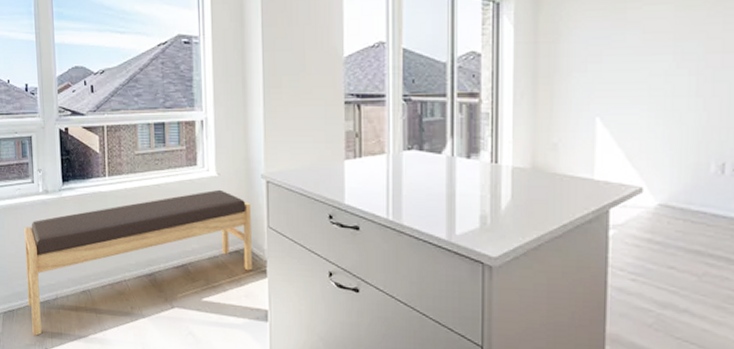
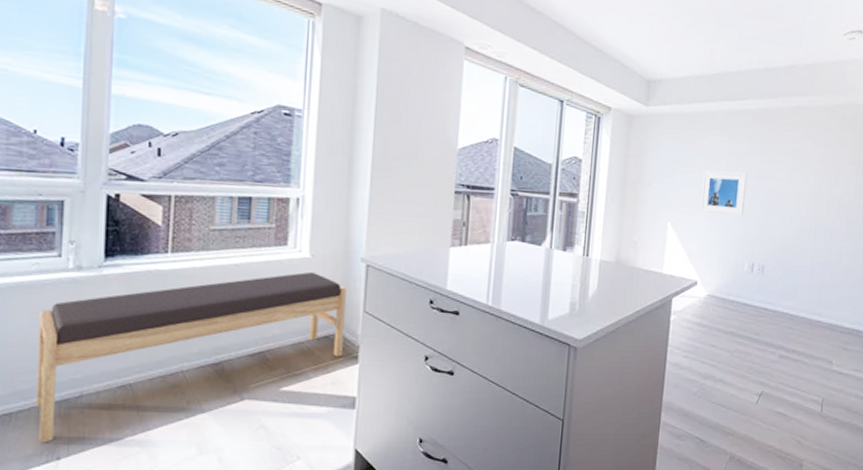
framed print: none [640,47,705,103] -> present [700,171,747,216]

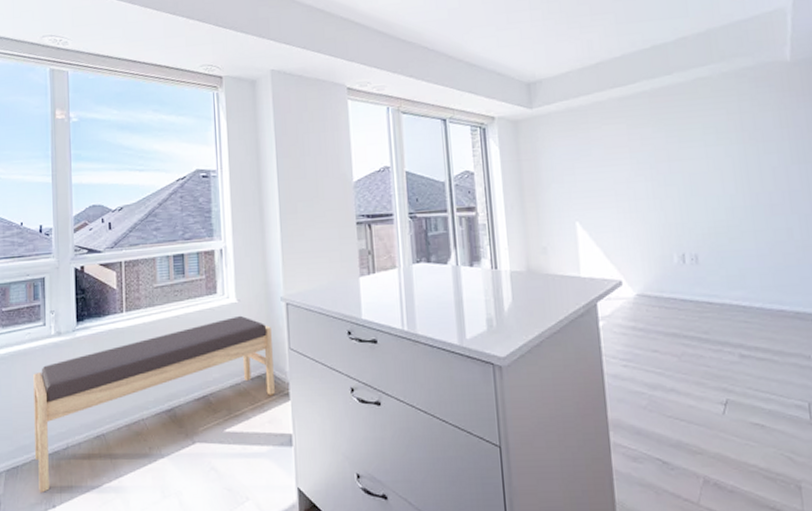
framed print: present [700,171,747,216] -> none [605,157,660,206]

